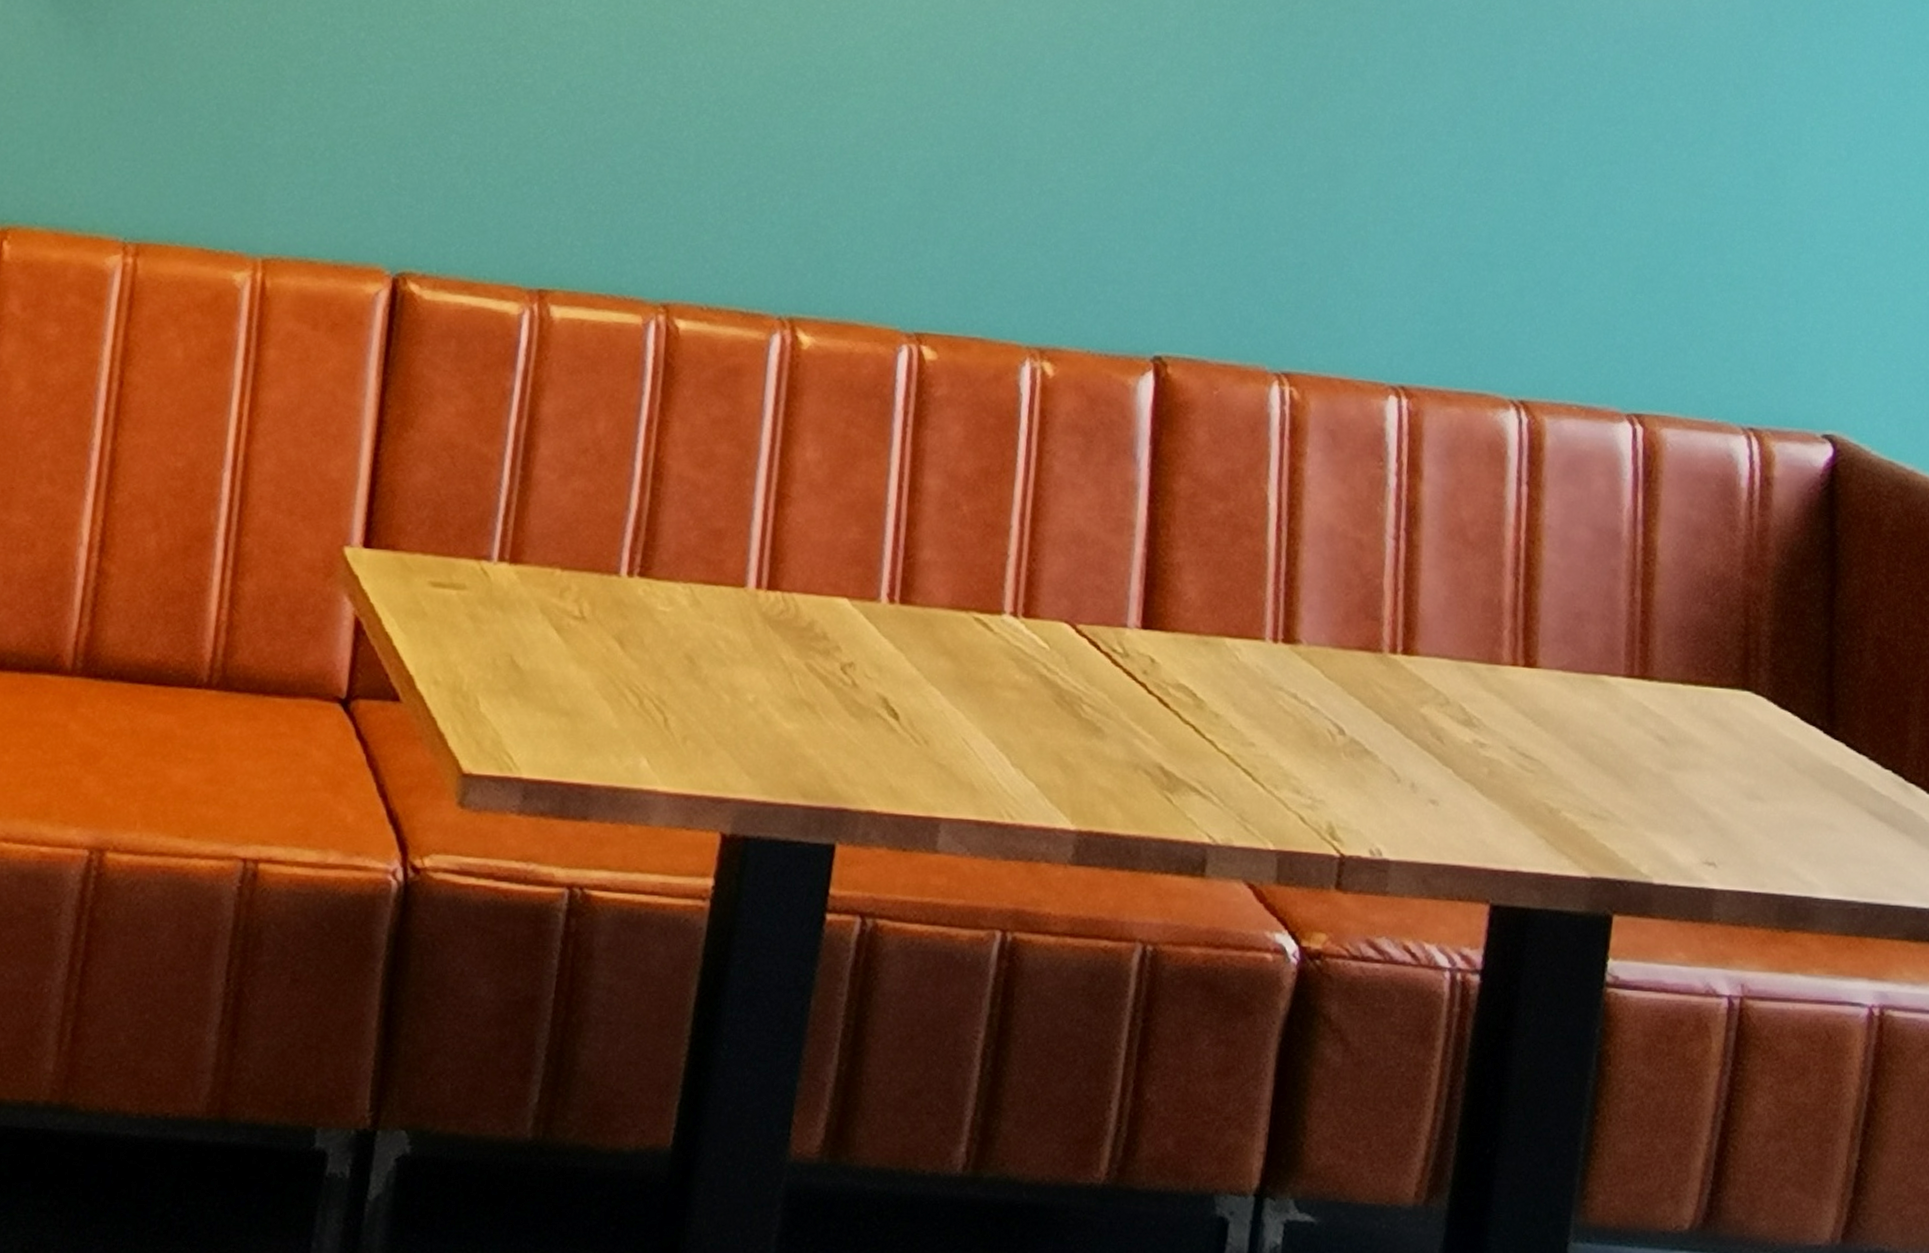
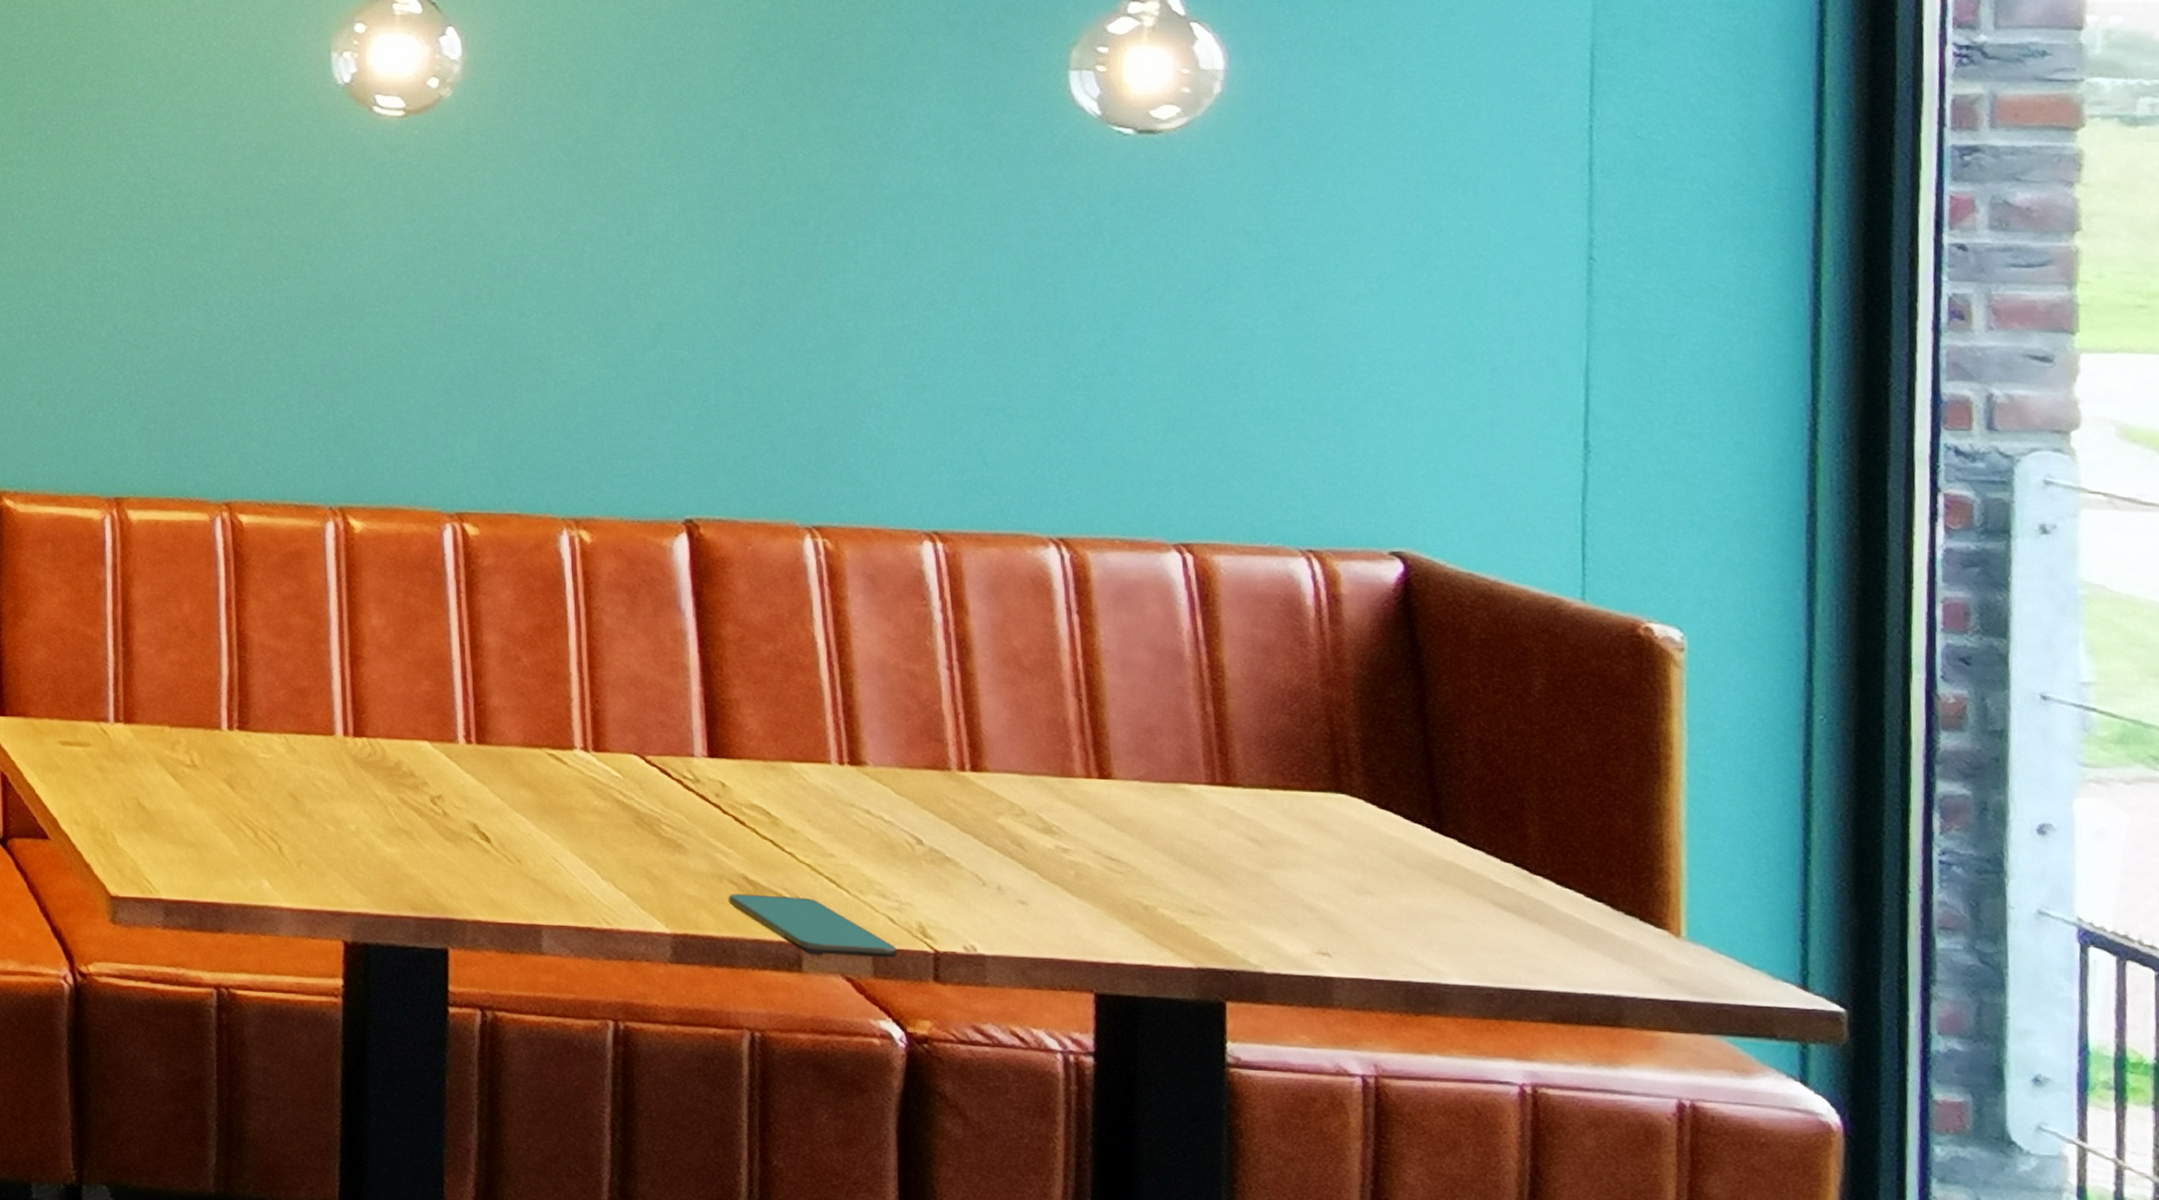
smartphone: none [1139,786,1303,863] -> present [728,894,897,958]

